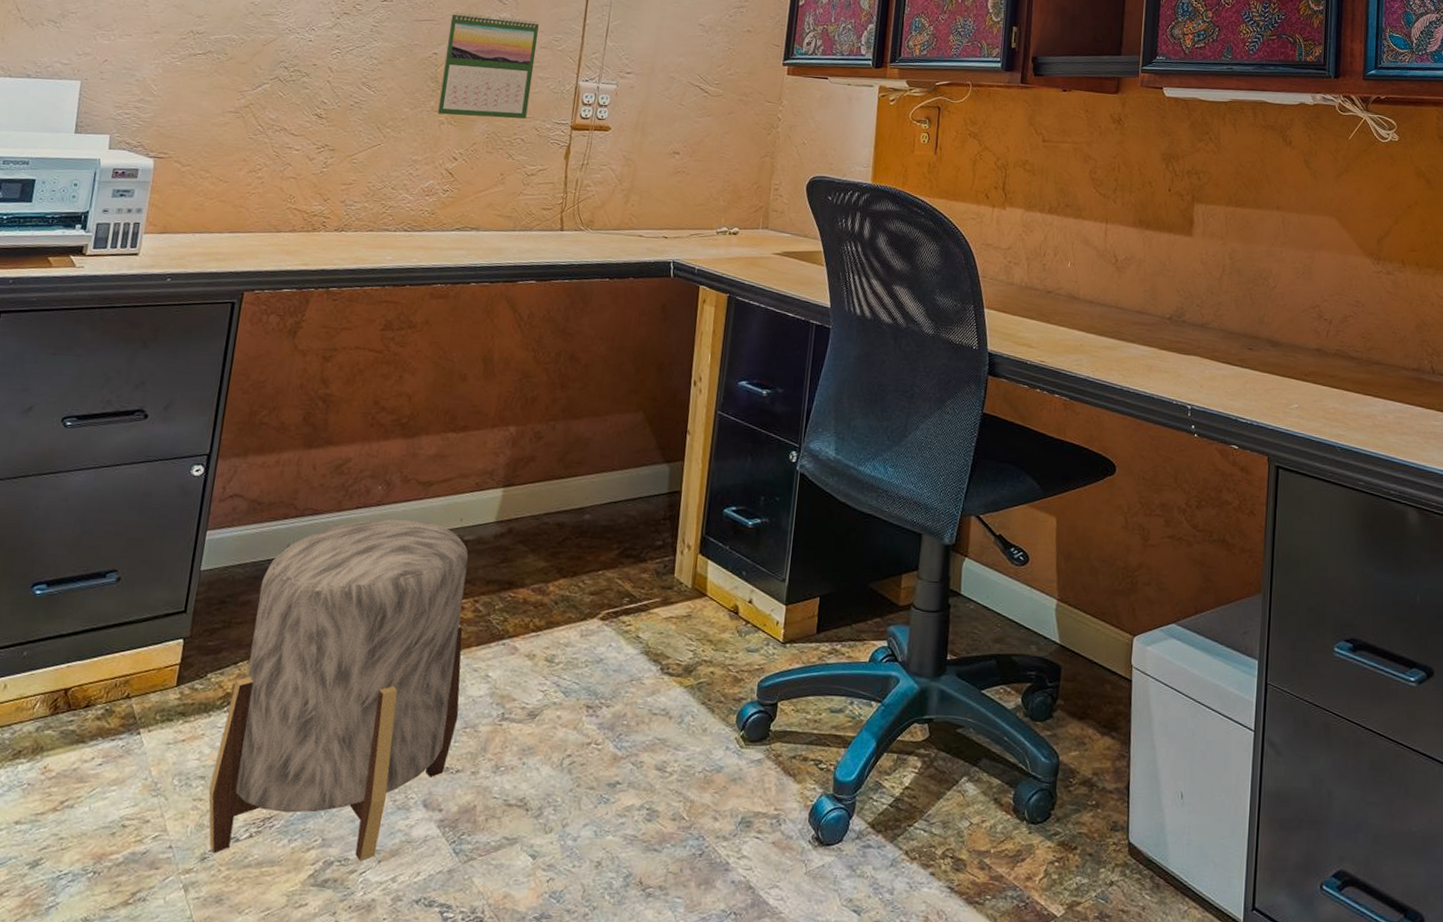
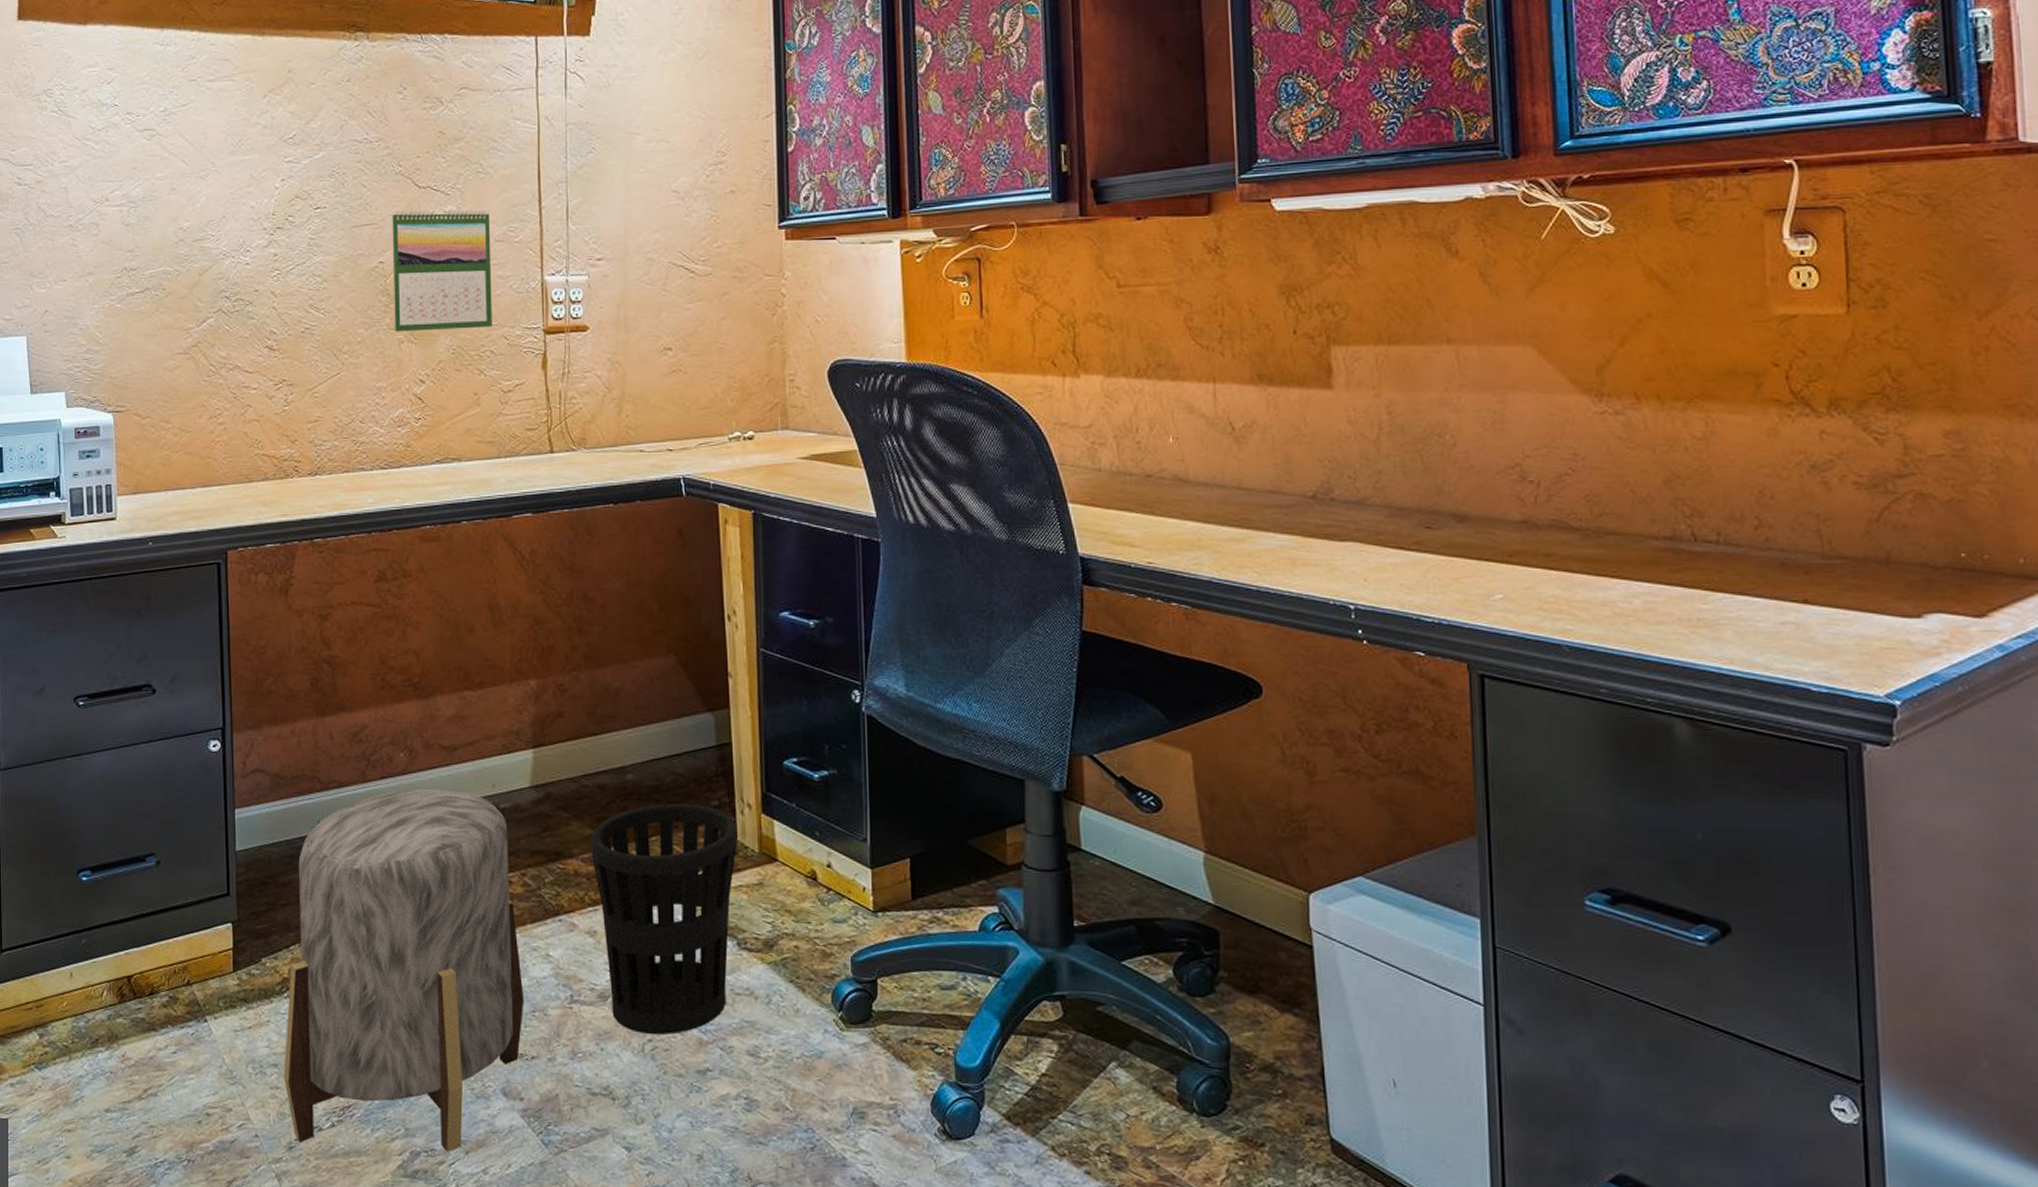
wastebasket: none [538,542,676,750] -> present [591,803,738,1035]

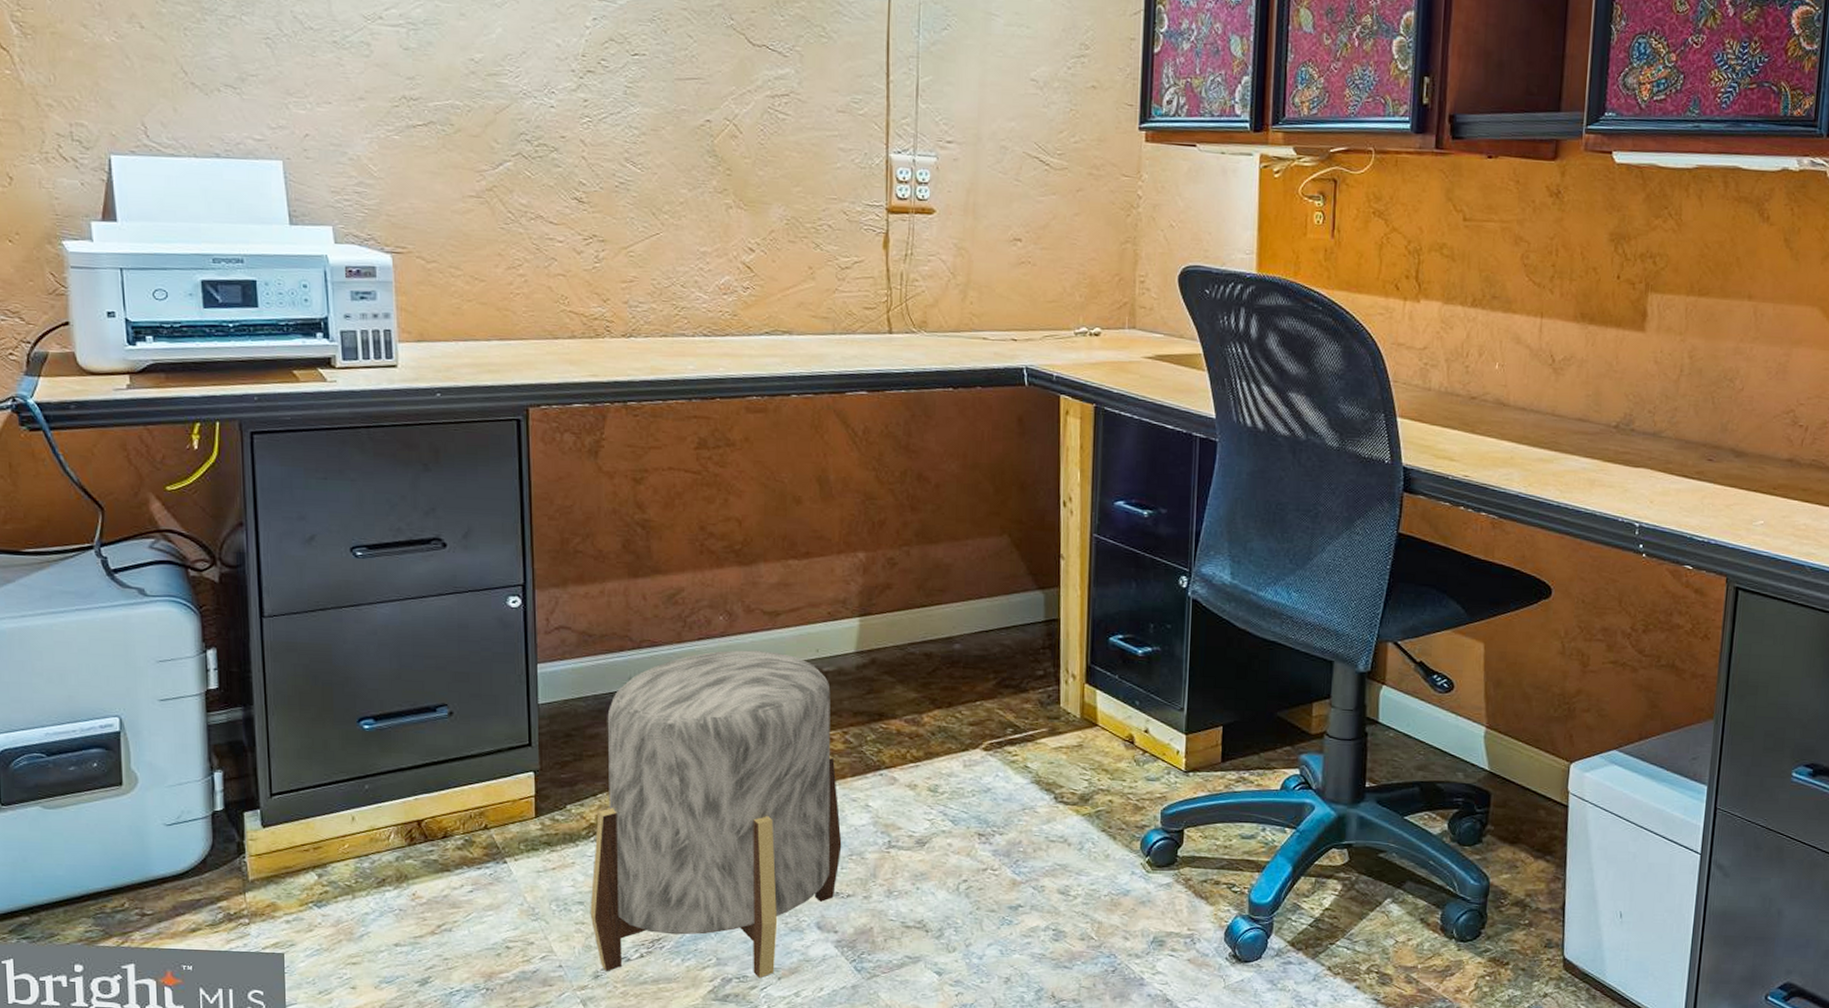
calendar: present [392,209,492,332] -> none [721,67,832,201]
wastebasket: present [591,803,738,1035] -> none [914,672,1061,876]

